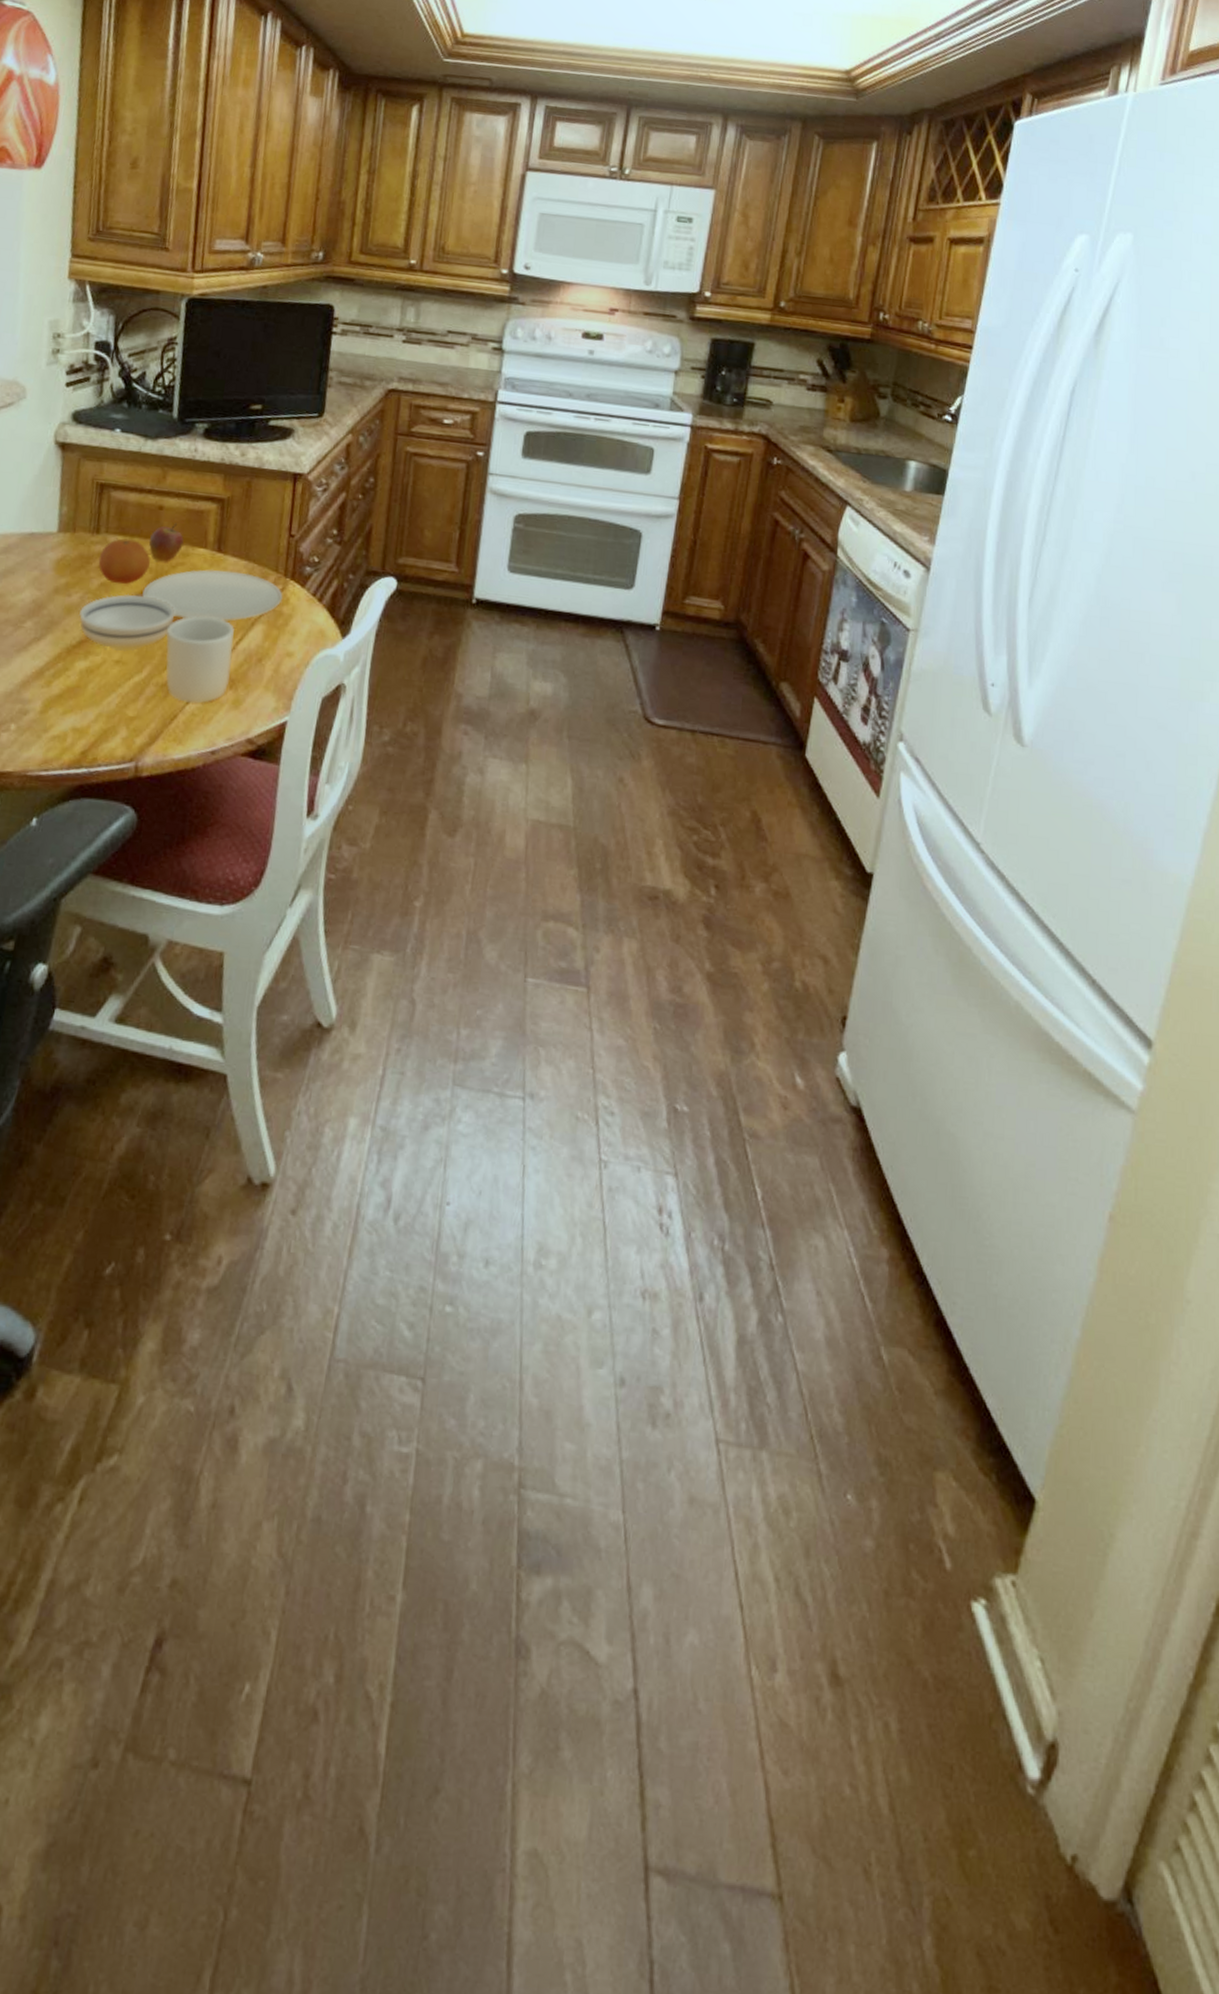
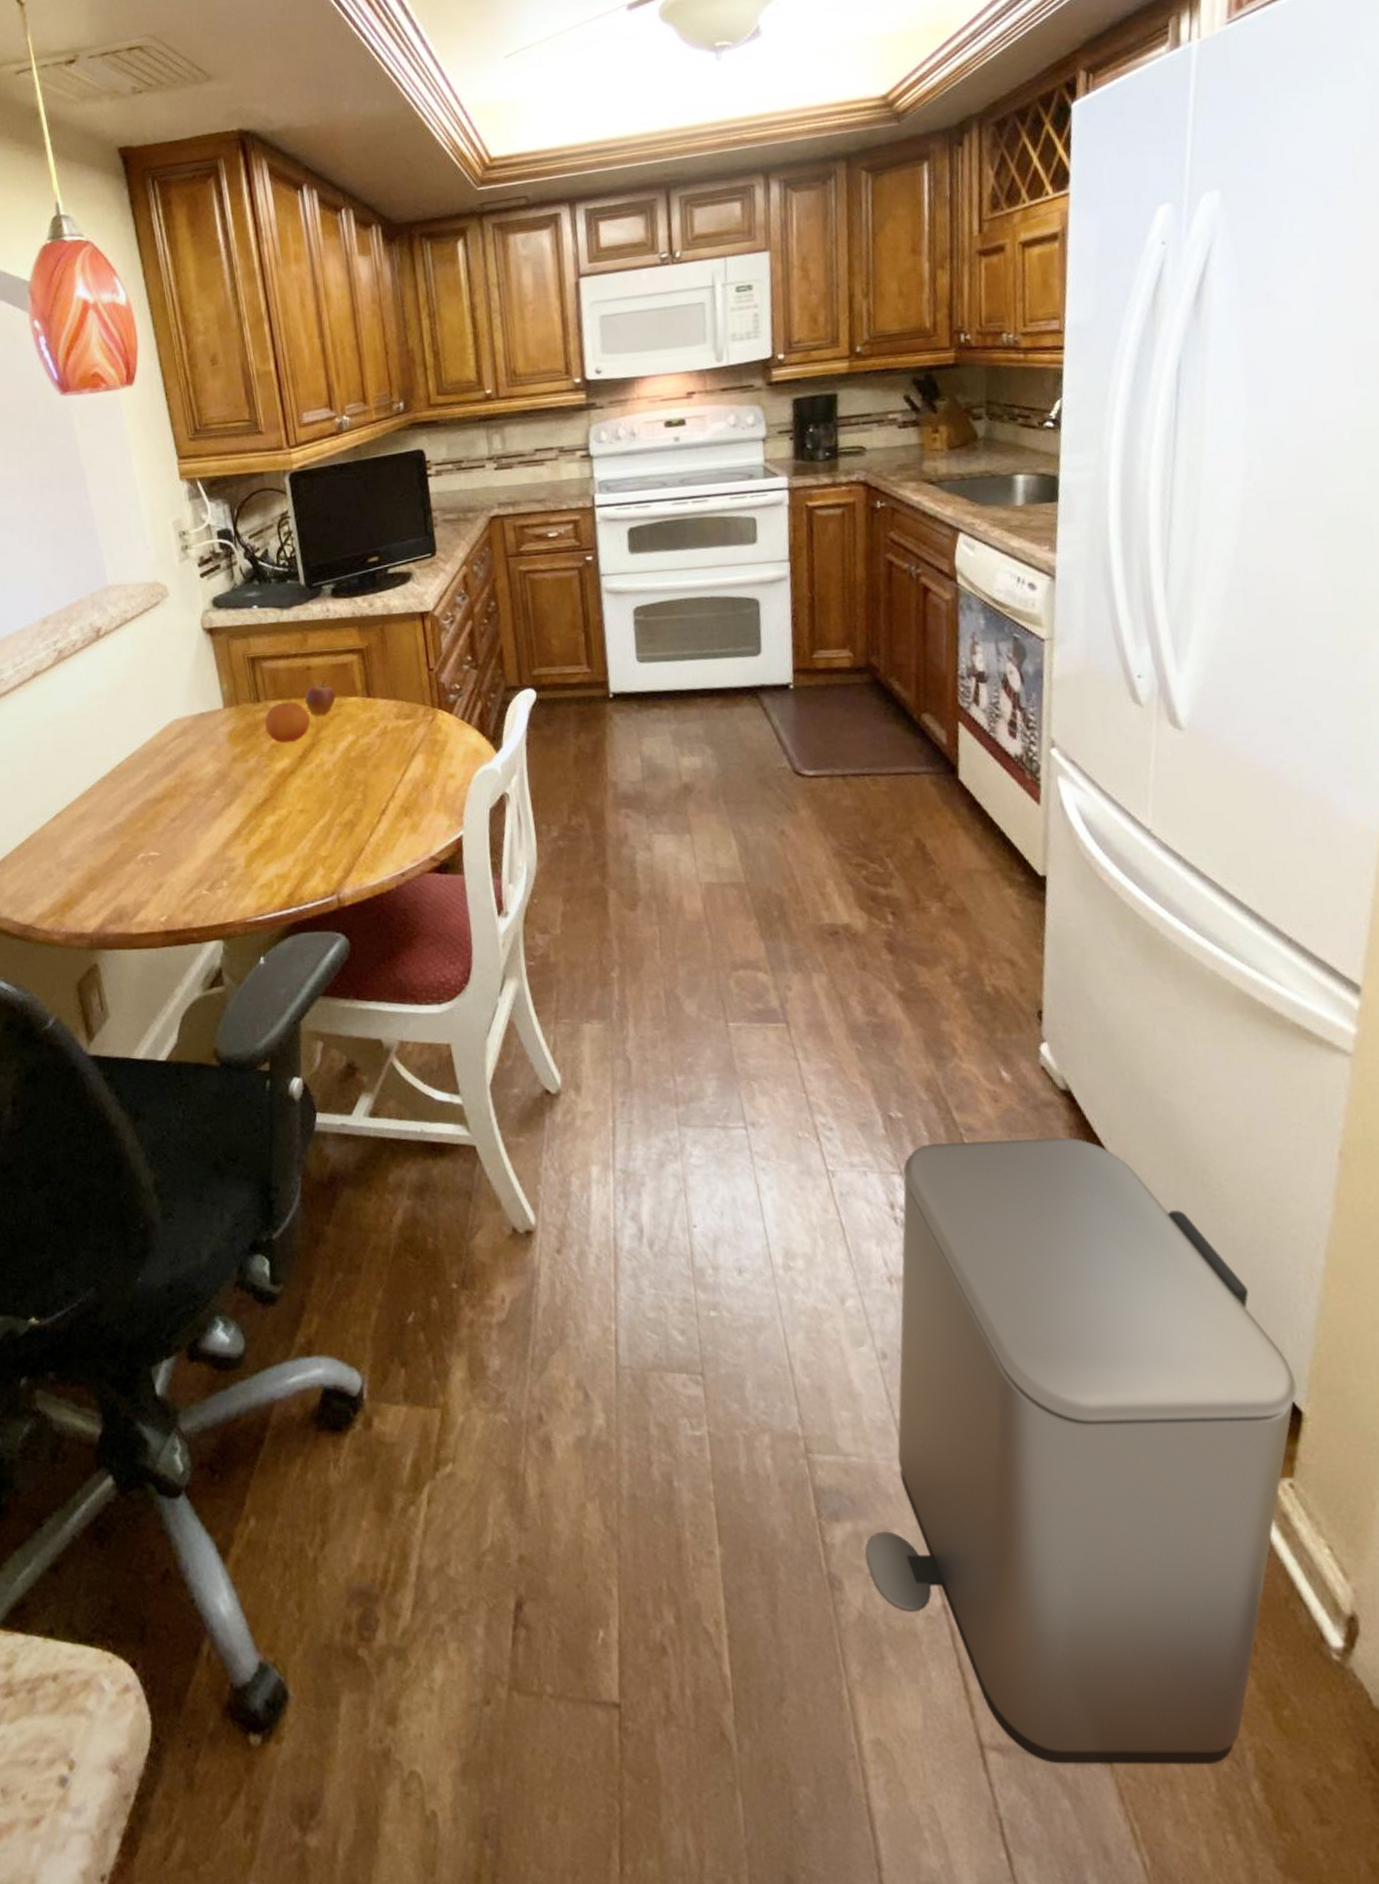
bowl: present [79,594,176,652] -> none [259,748,343,802]
plate: present [142,569,283,622] -> none [309,711,435,763]
mug: present [165,615,234,704] -> none [338,755,403,835]
pedal bin: none [560,1145,1034,1910] -> present [864,1137,1297,1765]

